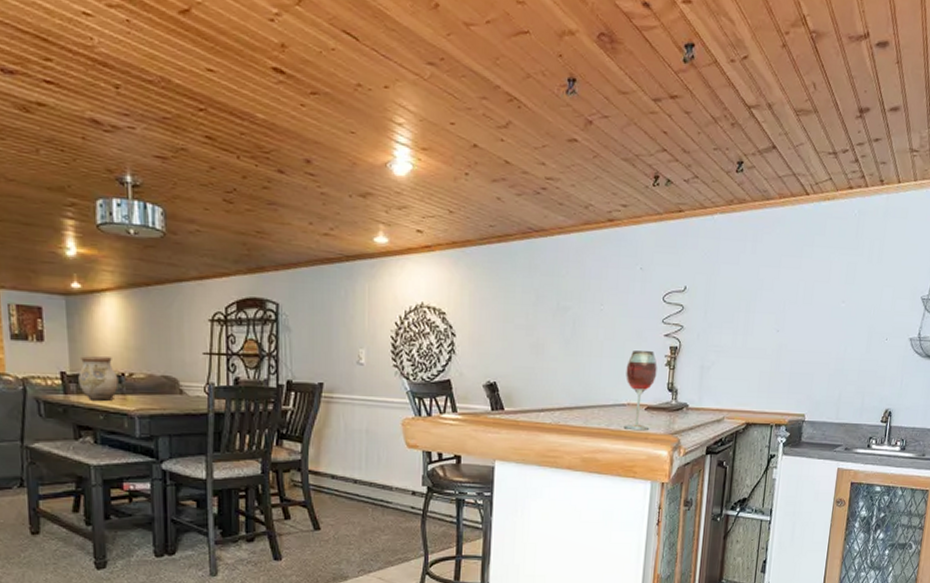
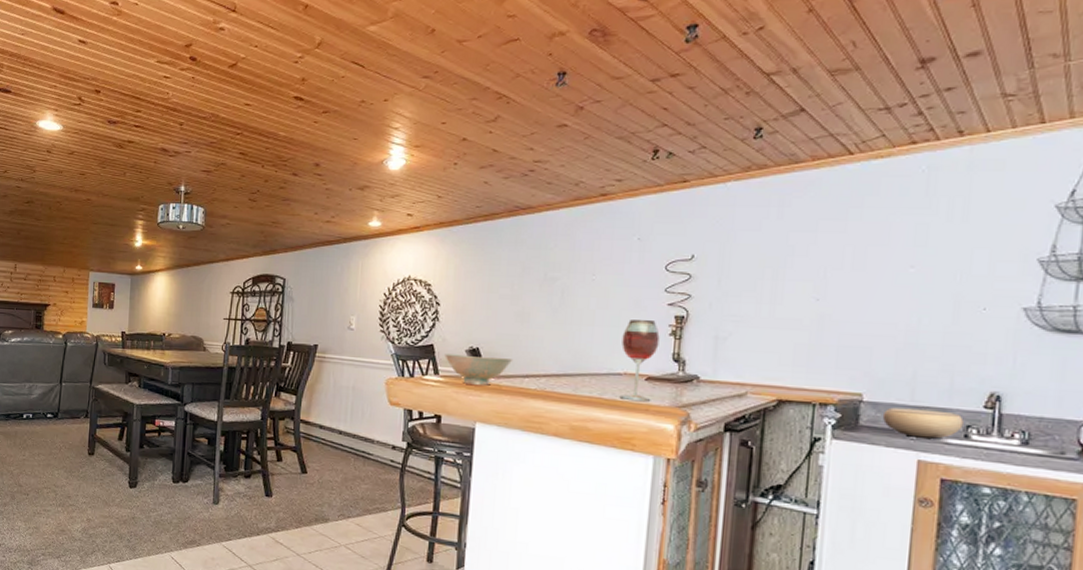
vase: present [78,356,119,401] -> none [133,320,161,355]
bowl: none [462,389,529,423] -> present [445,354,513,387]
bowl: none [817,425,868,450] -> present [882,407,964,439]

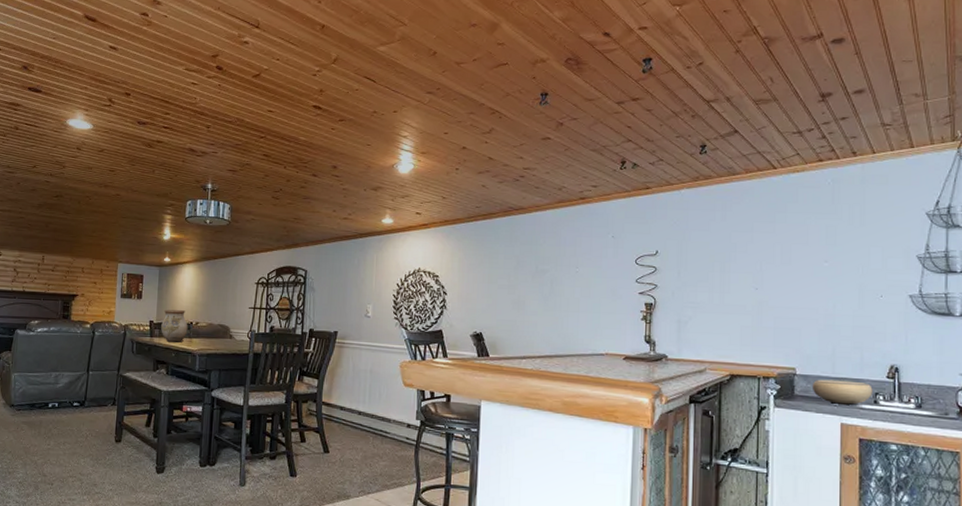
vase: none [133,320,161,355] -> present [161,309,188,343]
bowl: present [445,354,513,387] -> none [452,338,512,368]
wineglass: present [619,320,660,402] -> none [602,307,634,379]

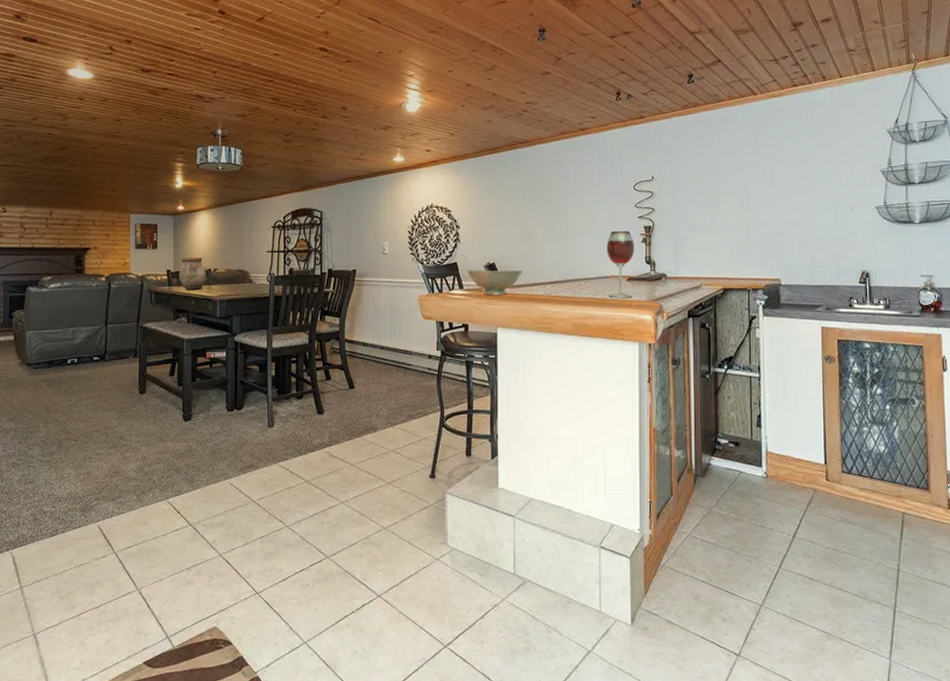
bowl: none [452,338,512,368] -> present [467,270,524,296]
wineglass: none [602,307,634,379] -> present [607,231,635,299]
bowl: present [811,379,873,405] -> none [795,288,848,310]

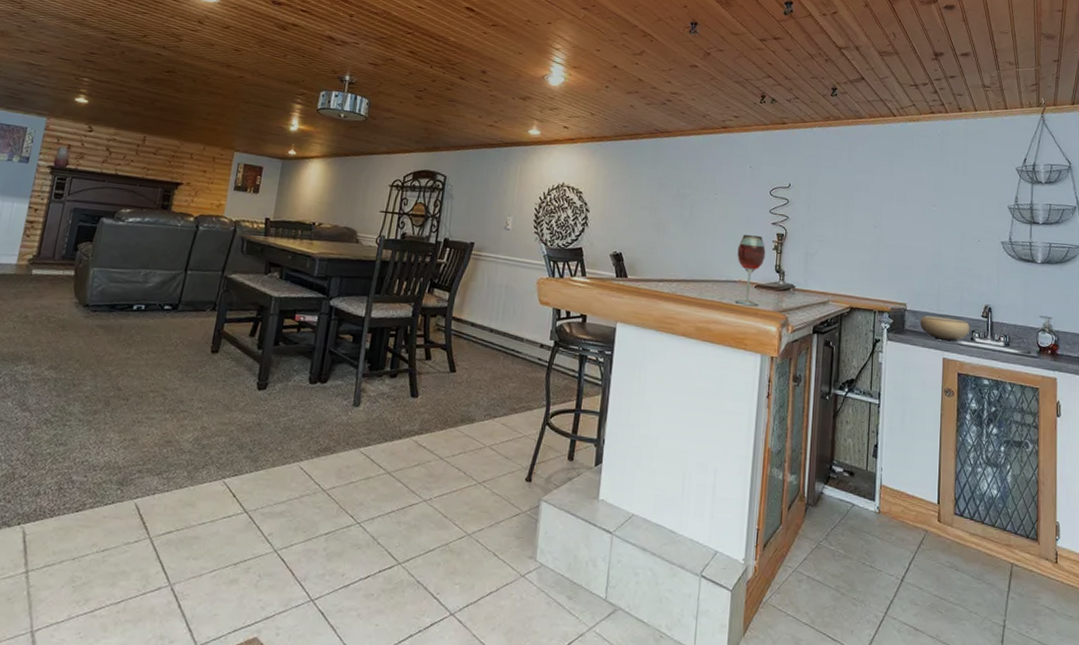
vase: present [179,258,206,290] -> none [277,207,310,244]
bowl: present [467,270,524,296] -> none [591,257,651,289]
bowl: none [795,288,848,310] -> present [919,315,970,341]

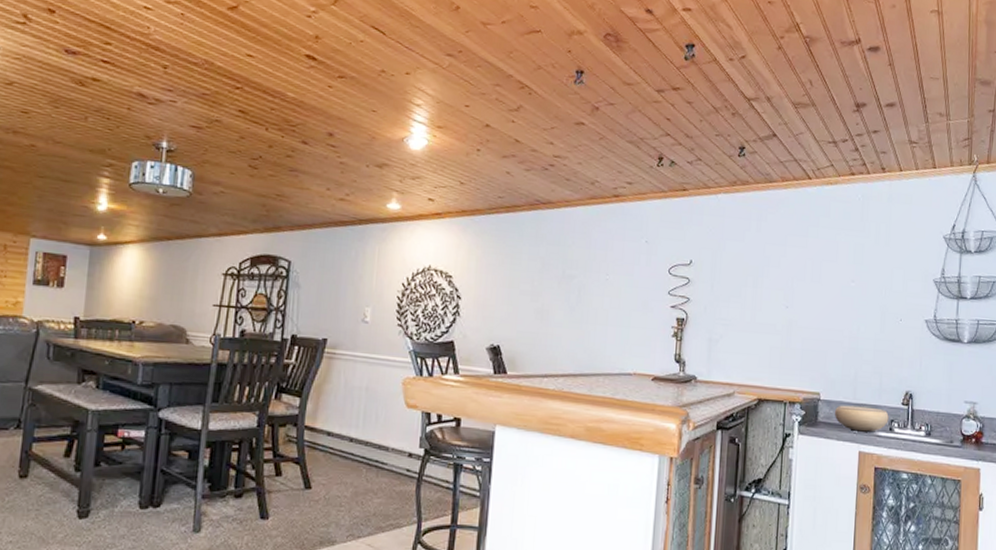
wineglass: present [735,235,766,307] -> none [629,320,664,402]

